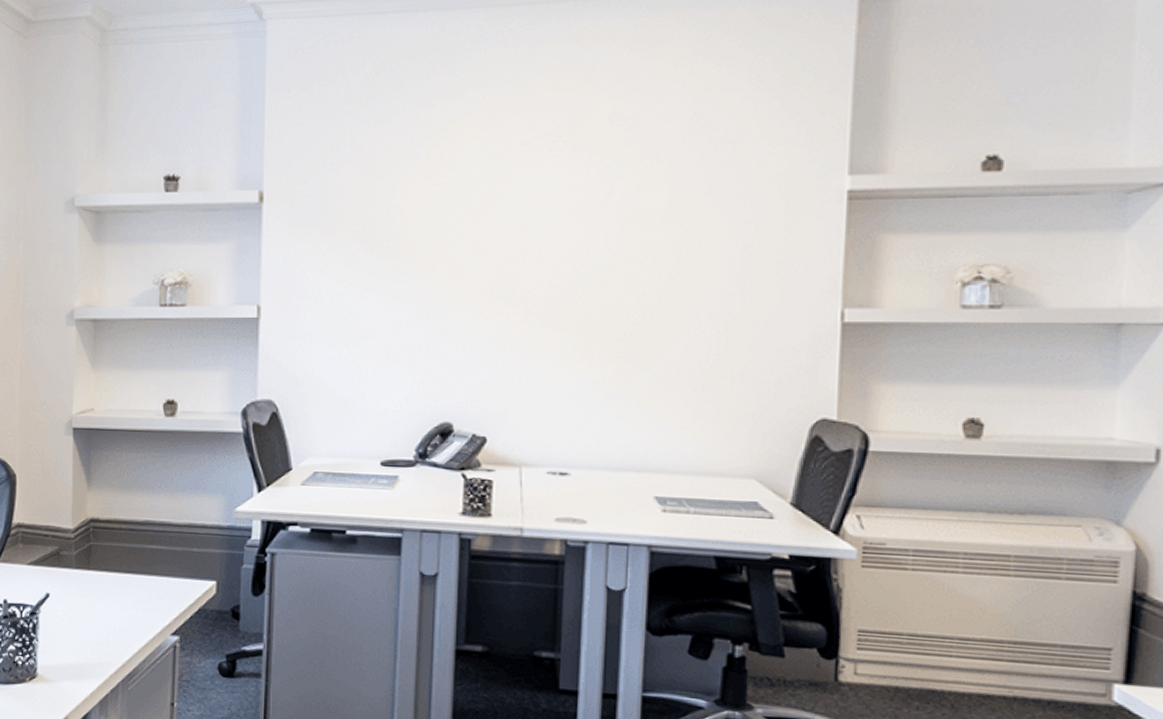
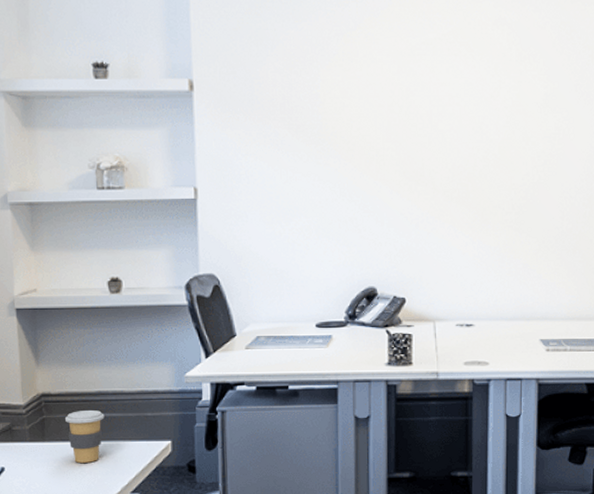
coffee cup: none [110,540,150,597] -> present [64,410,105,463]

